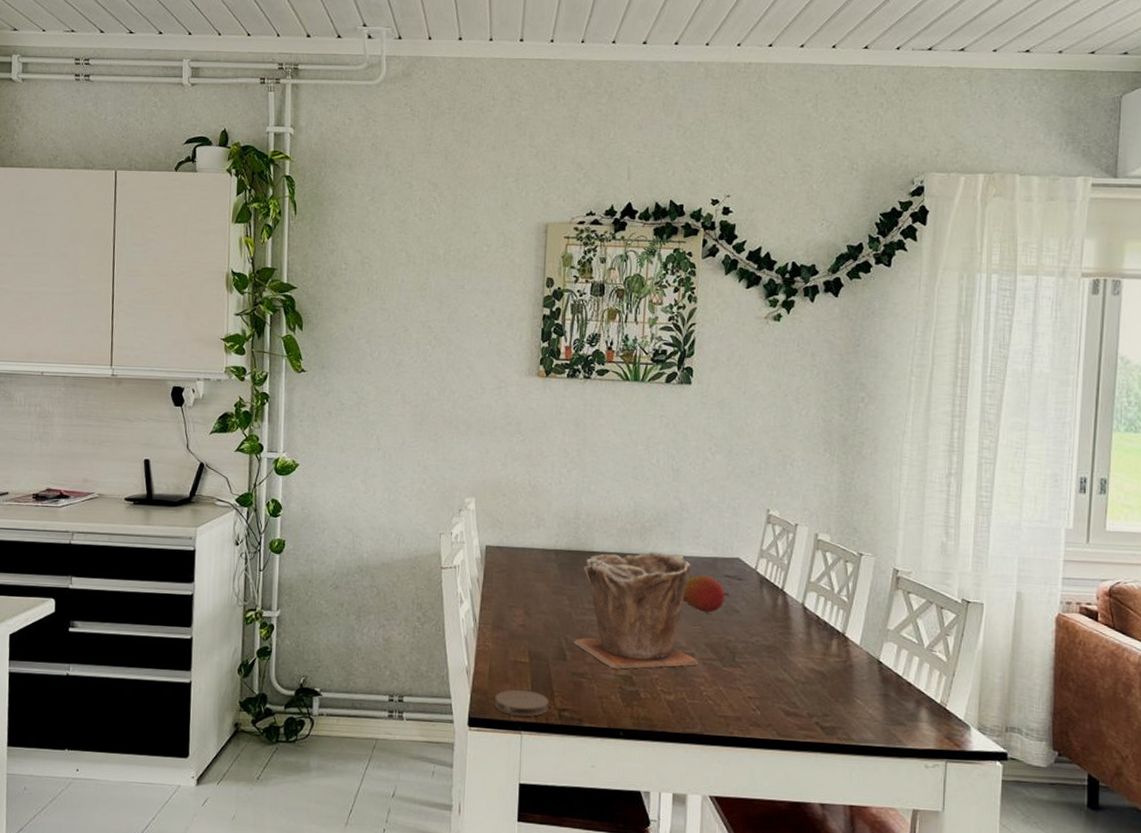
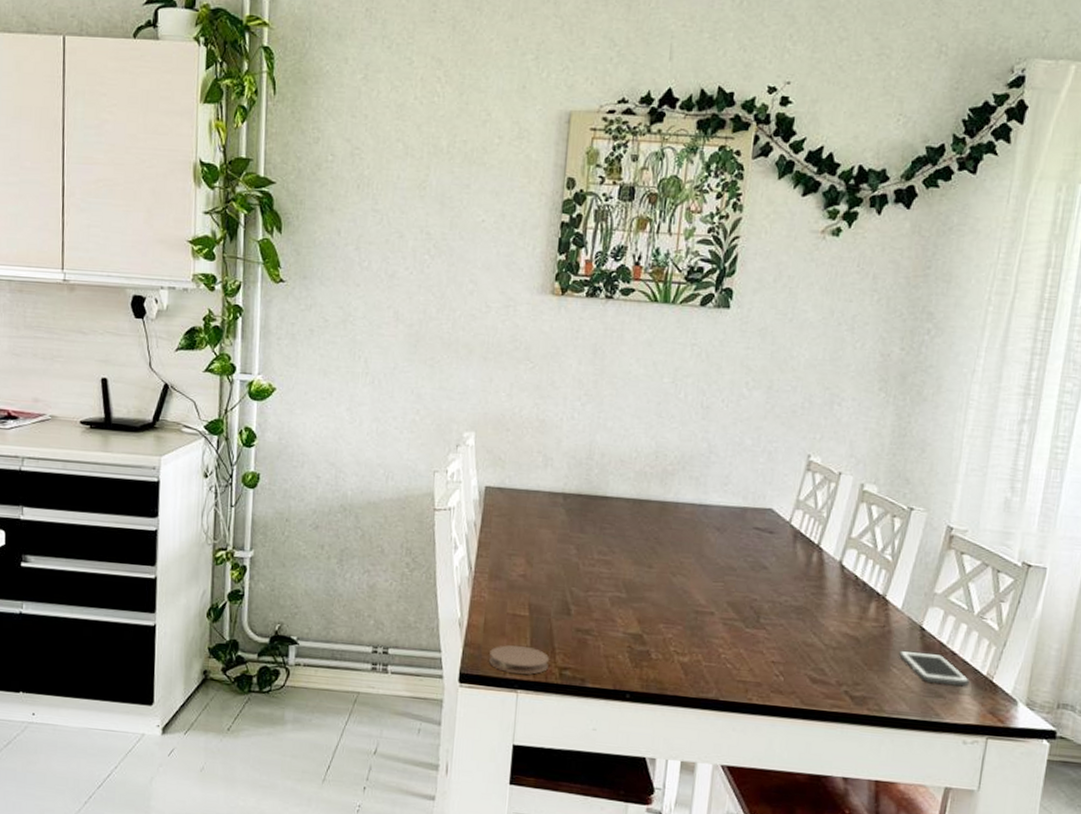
plant pot: present [573,551,699,669] -> none [579,498,719,627]
fruit: present [682,575,729,613] -> none [704,526,758,569]
cell phone: none [861,682,926,713] -> present [899,650,970,686]

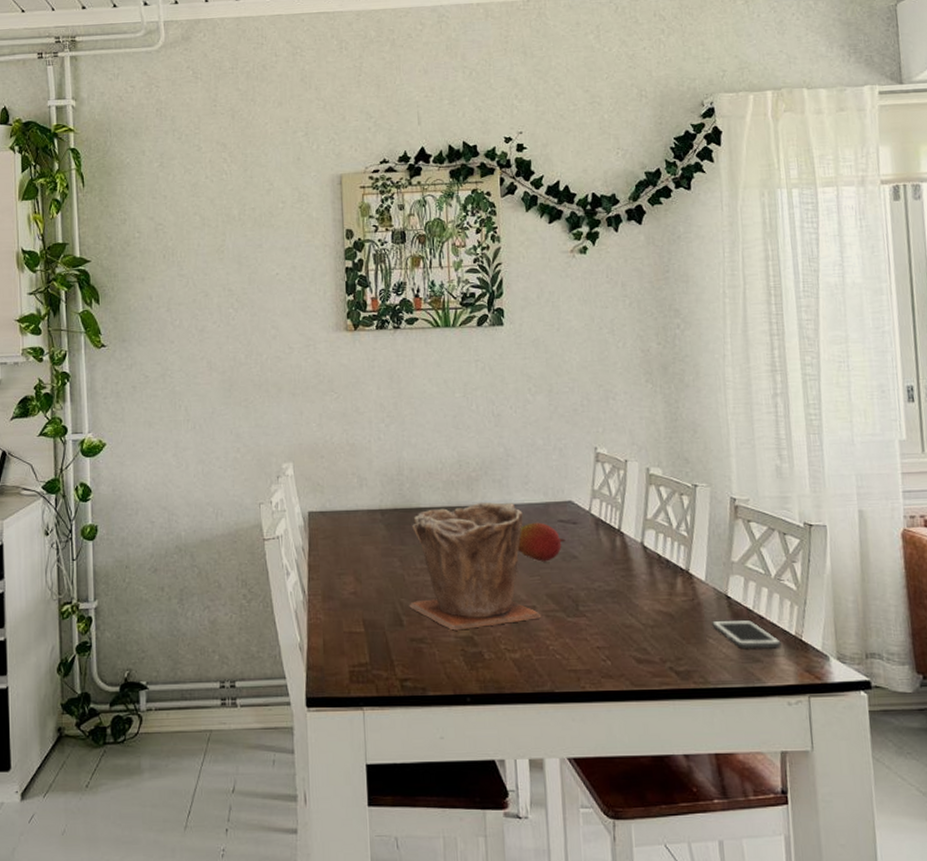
coaster: present [489,645,549,675] -> none [332,662,389,692]
plant pot: none [579,498,719,627] -> present [409,502,542,631]
fruit: none [704,526,758,569] -> present [517,522,565,562]

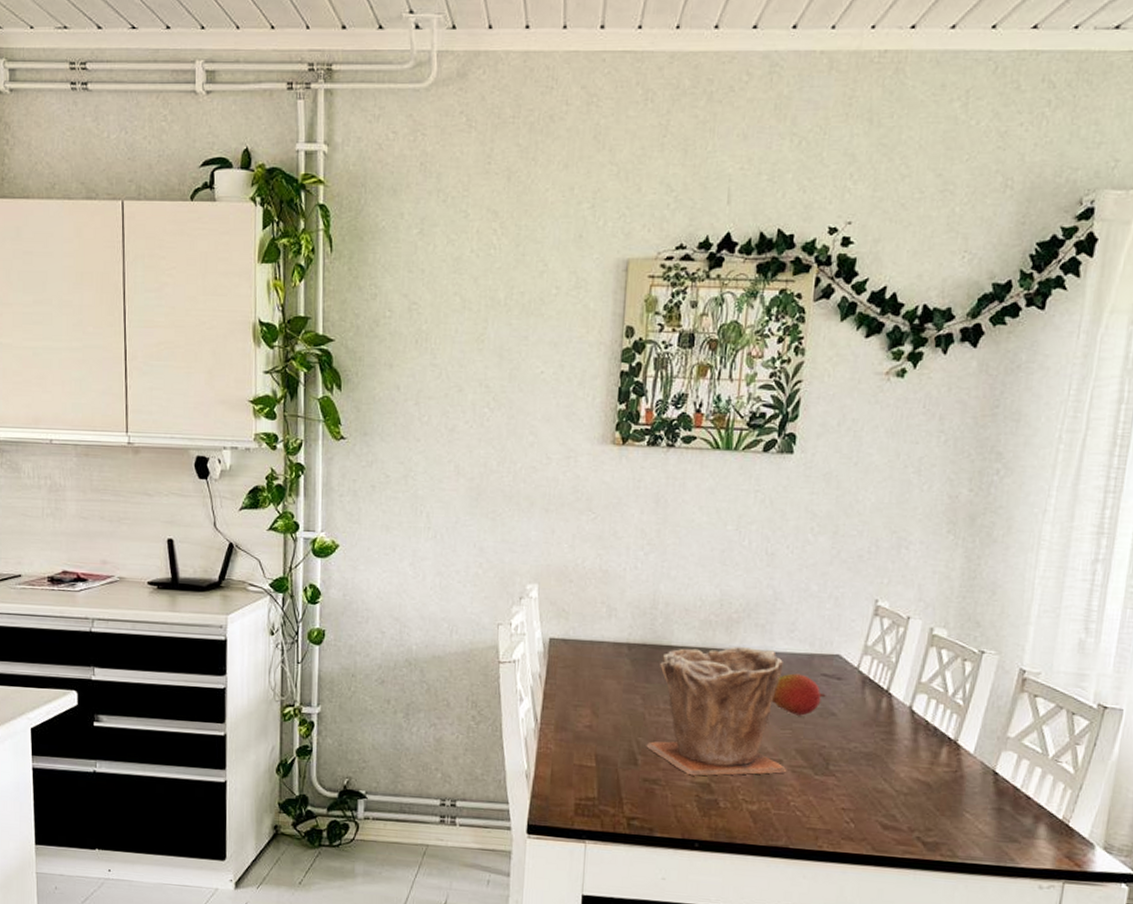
cell phone: present [712,619,781,648] -> none [972,795,1045,830]

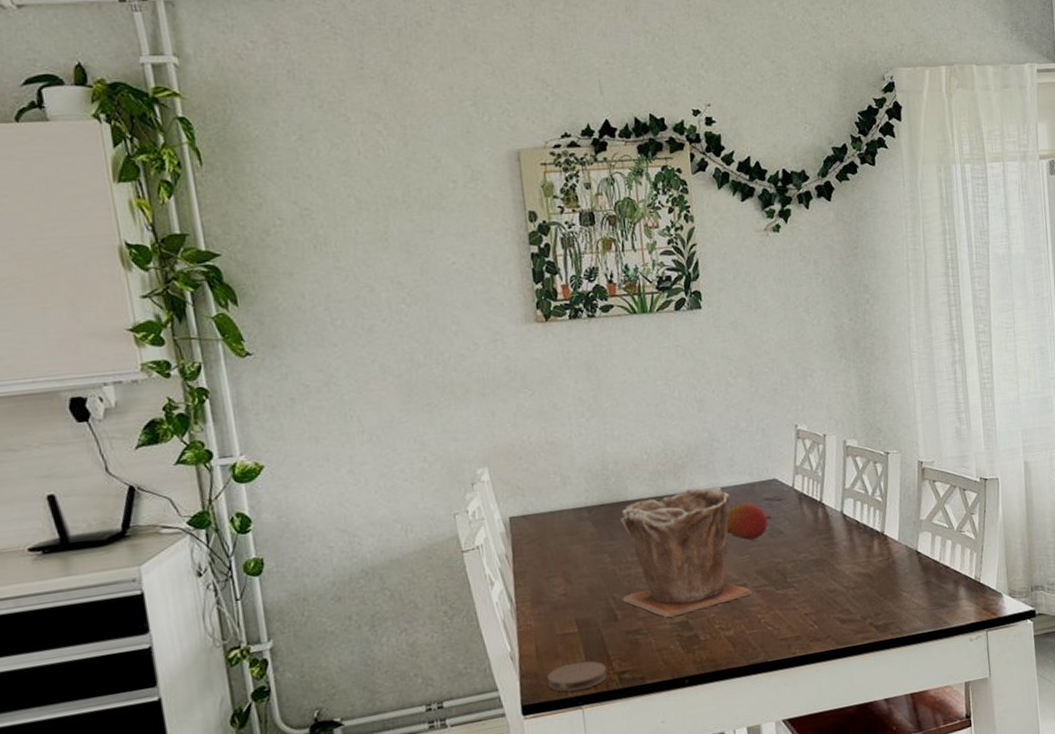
coaster: none [557,795,617,825] -> present [547,661,607,692]

